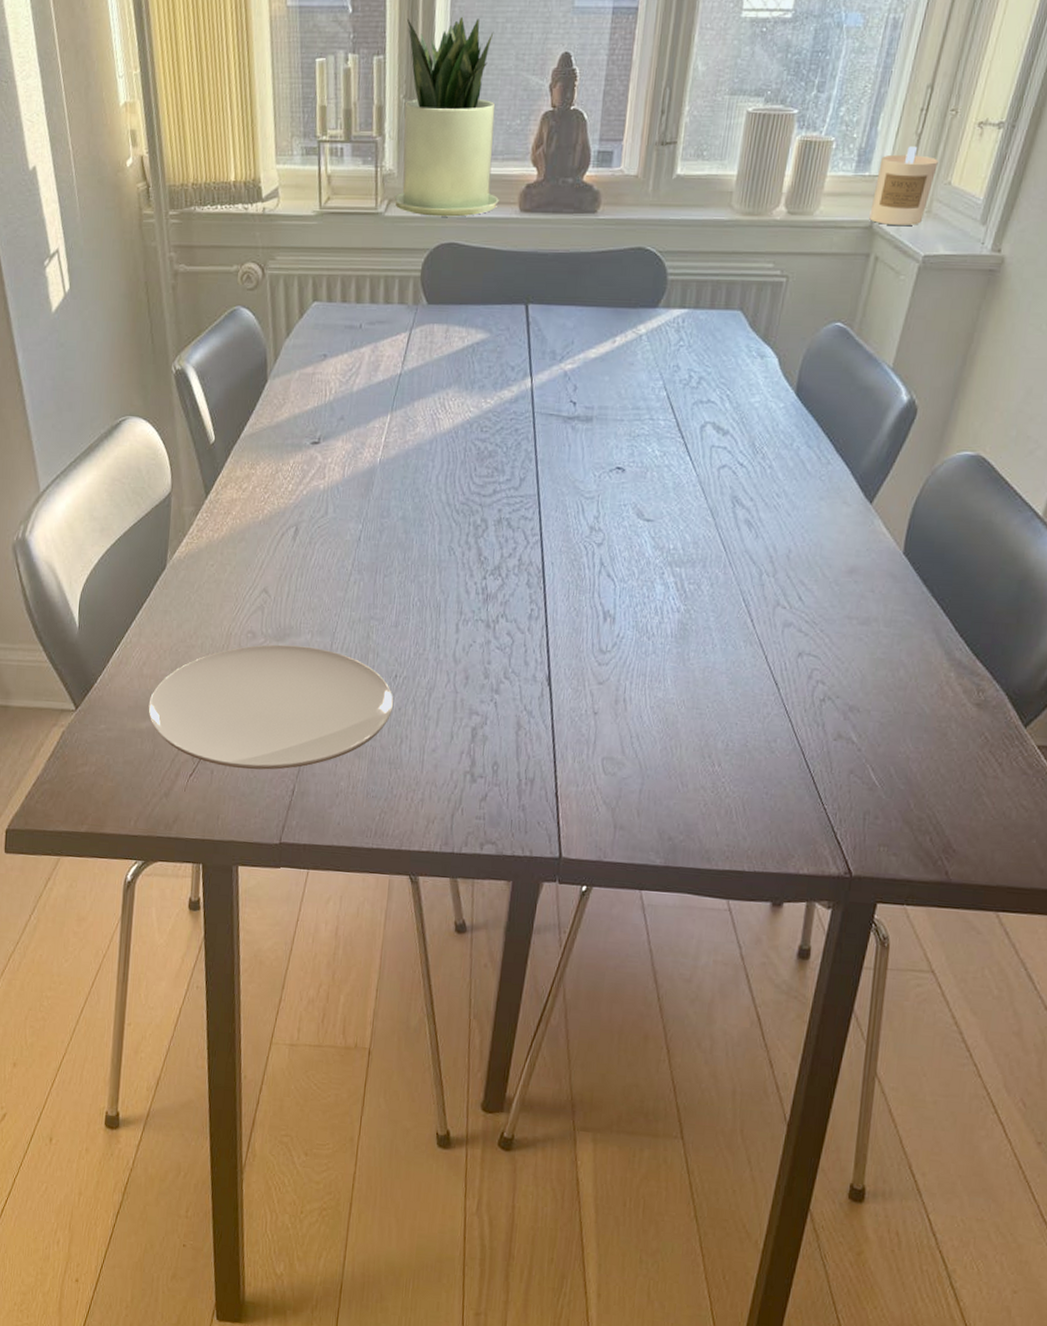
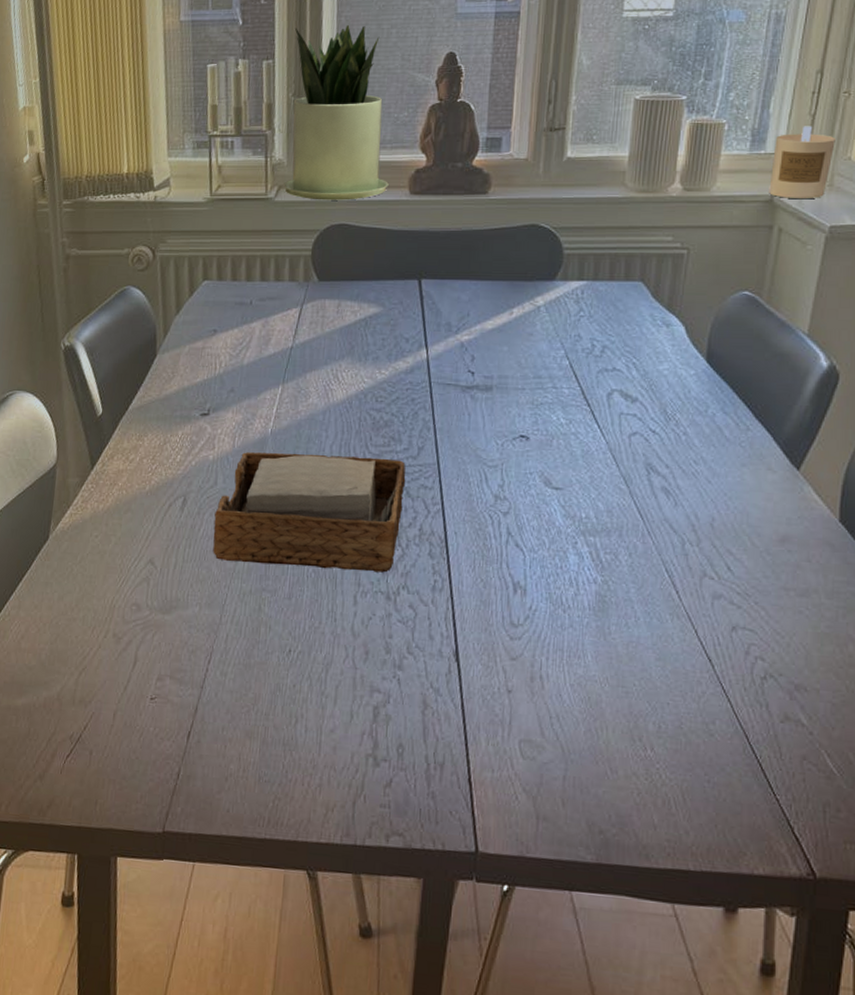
plate: present [148,644,394,770] -> none [24,617,288,751]
napkin holder: none [324,482,508,602] -> present [213,452,406,573]

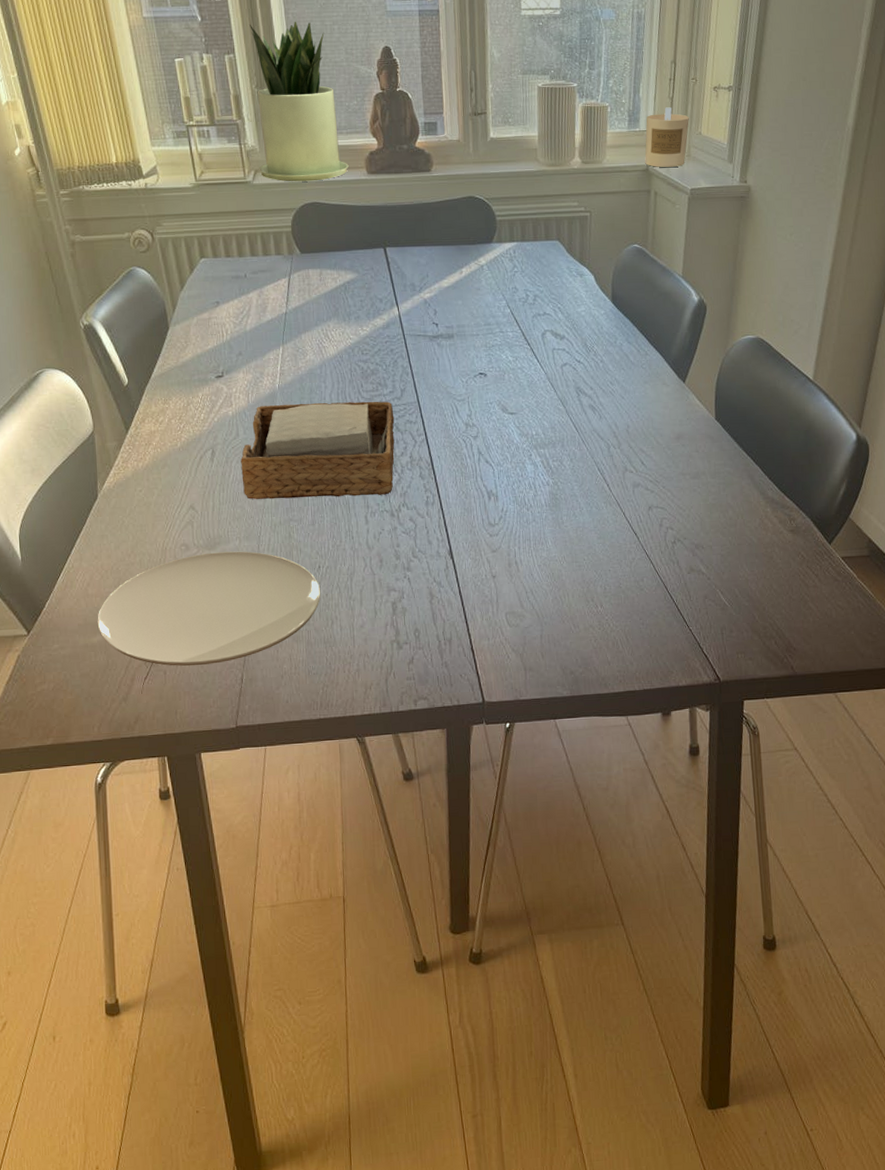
plate: none [24,617,288,751] -> present [97,551,321,666]

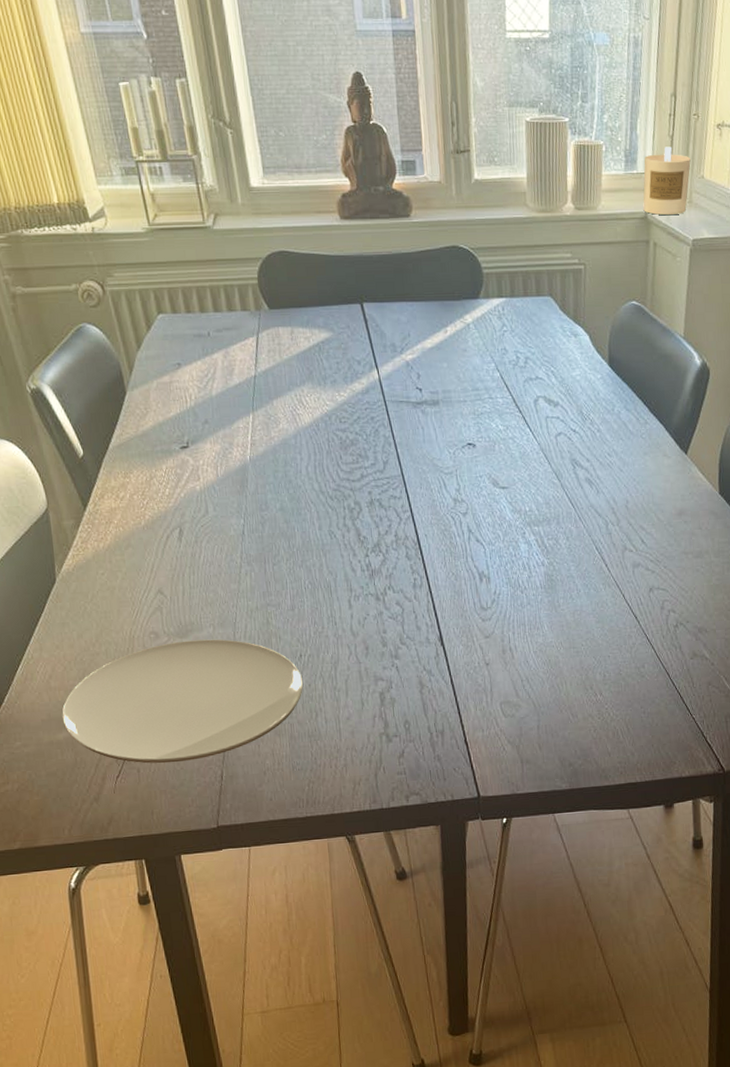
napkin holder: present [241,401,395,499] -> none [211,474,378,583]
planter: present [248,21,349,182] -> none [201,40,319,228]

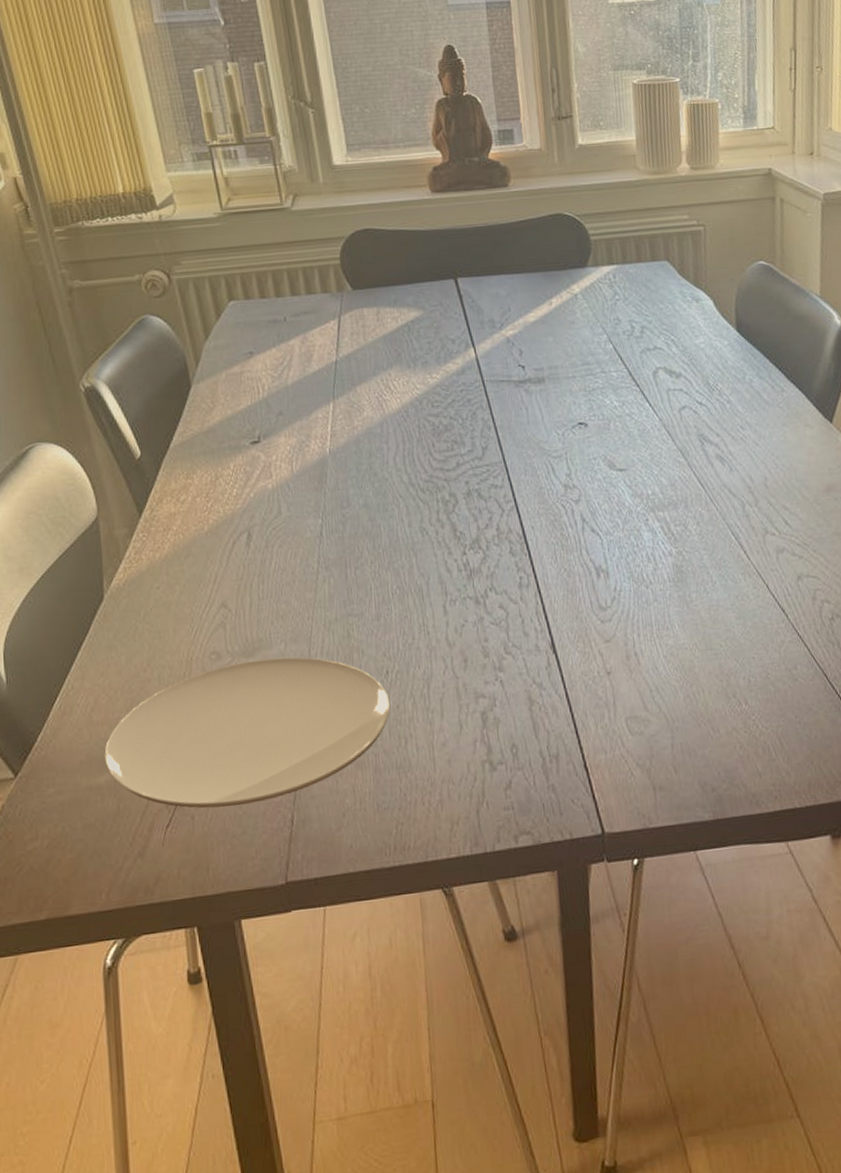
candle: present [643,147,691,216] -> none [764,100,817,171]

